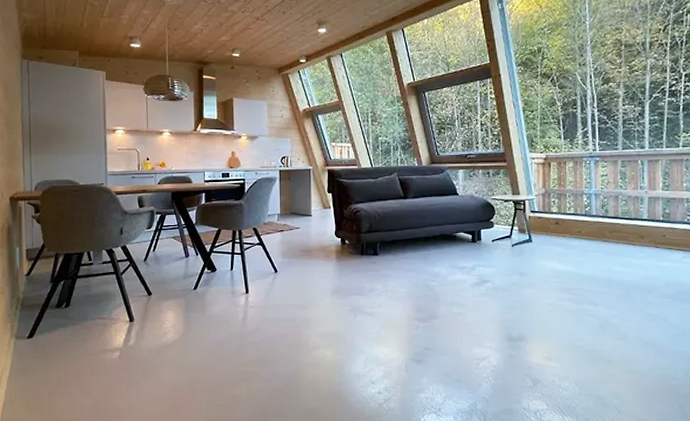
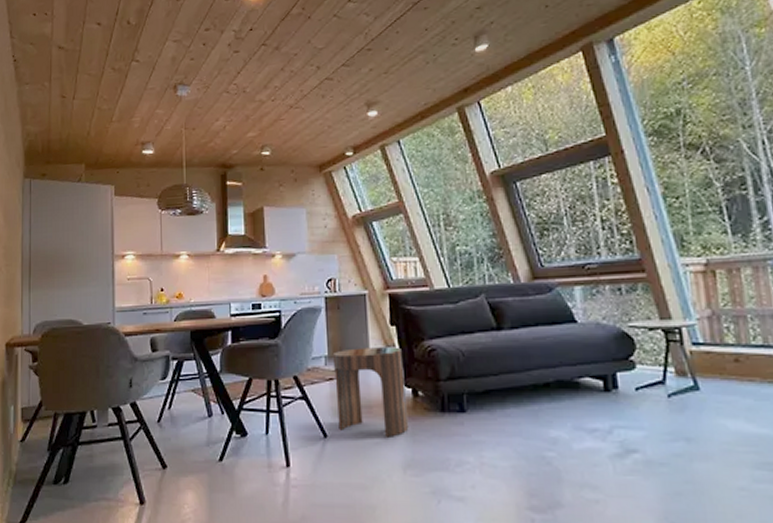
side table: none [283,208,337,272] -> present [332,347,409,437]

